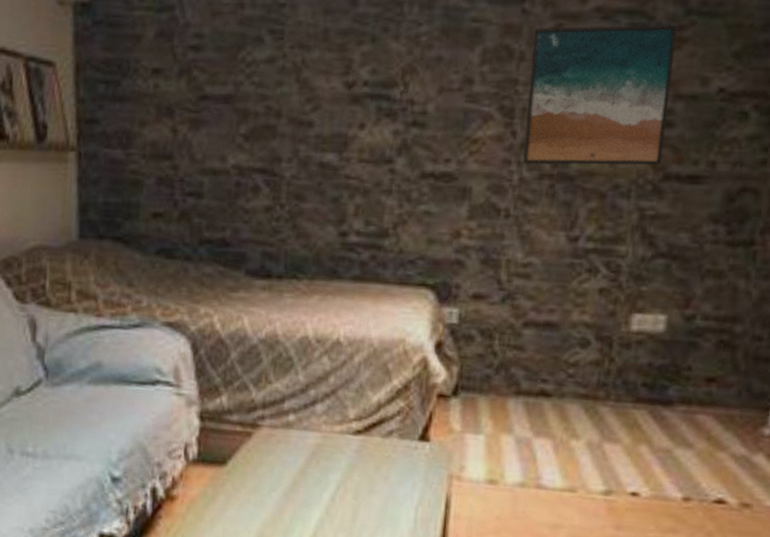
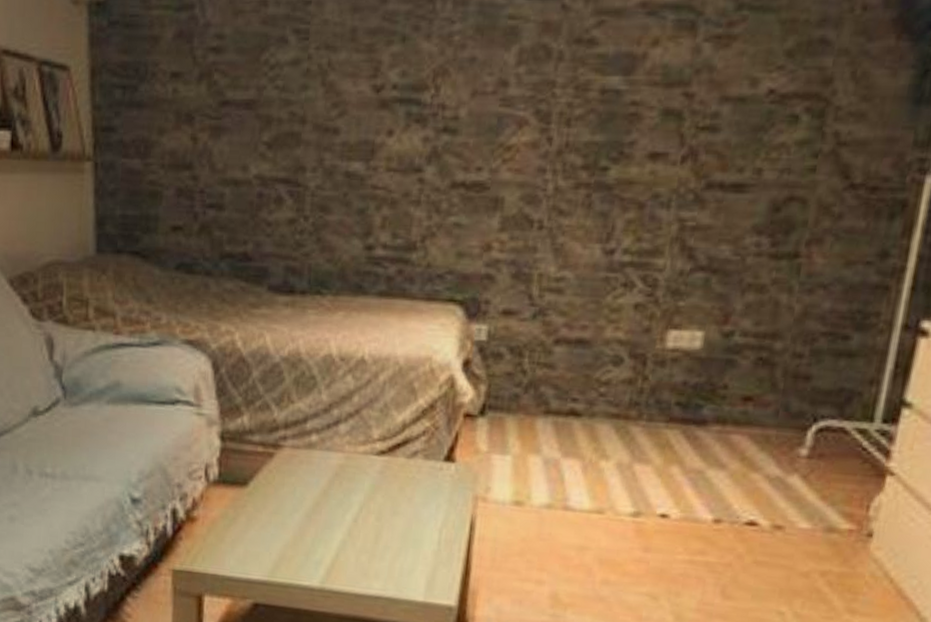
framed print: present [523,25,678,166] -> none [559,21,728,173]

